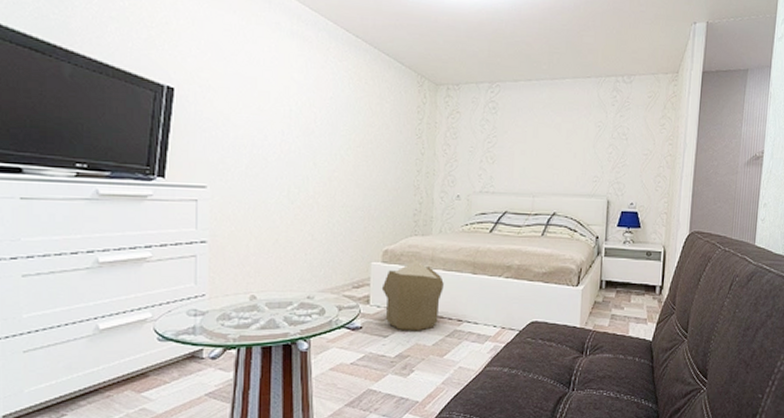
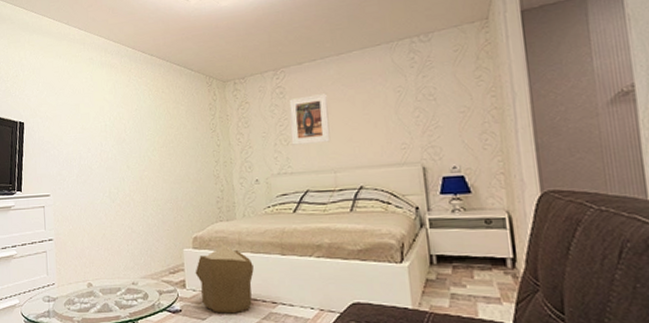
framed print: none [497,115,536,166] -> present [289,94,331,145]

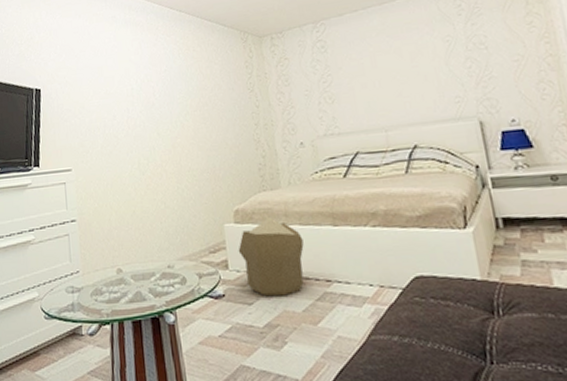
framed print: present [289,94,331,145] -> none [331,46,379,103]

